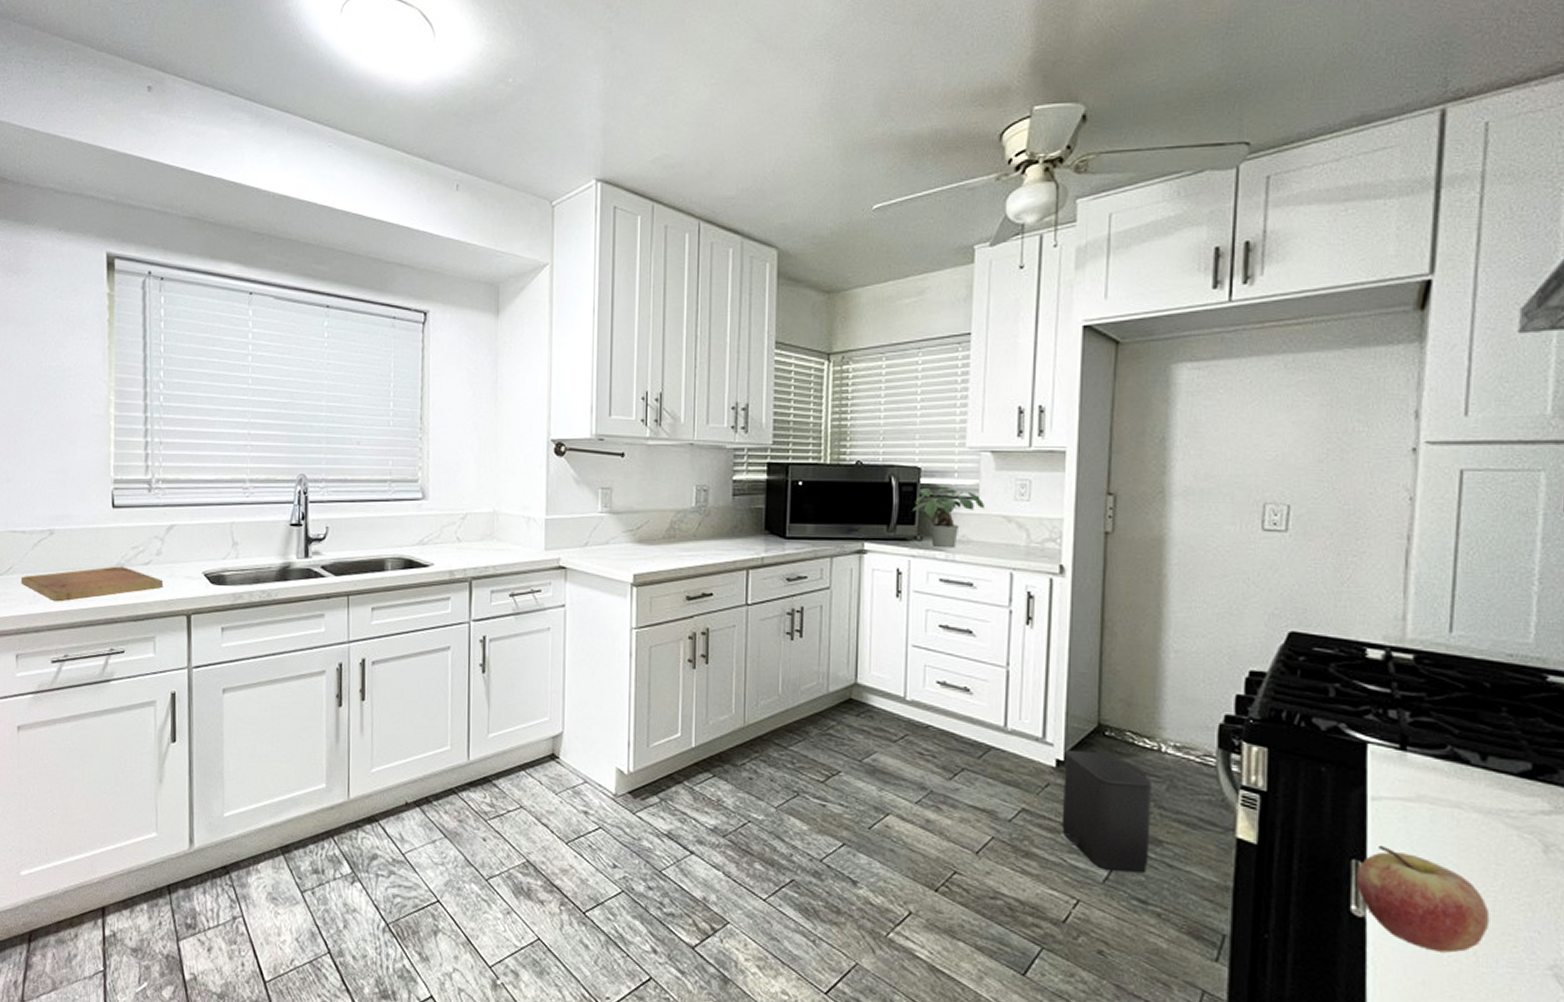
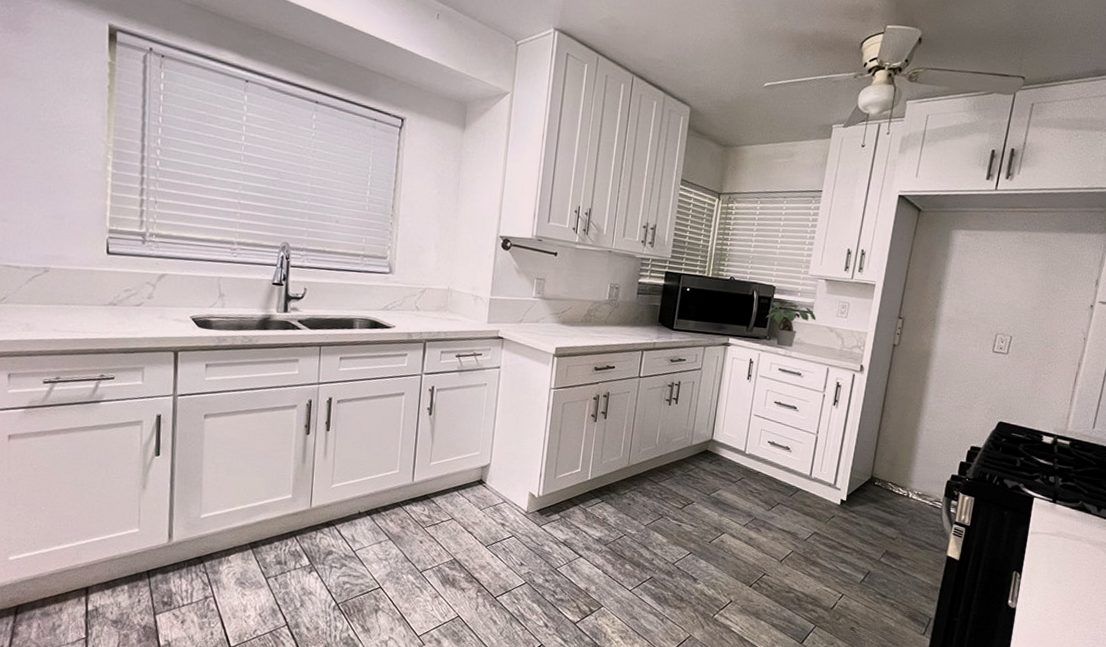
cutting board: present [20,566,164,602] -> none [14,305,154,331]
pedal bin: present [1060,749,1153,874] -> none [836,493,901,578]
fruit: present [1355,845,1490,953] -> none [1014,562,1087,631]

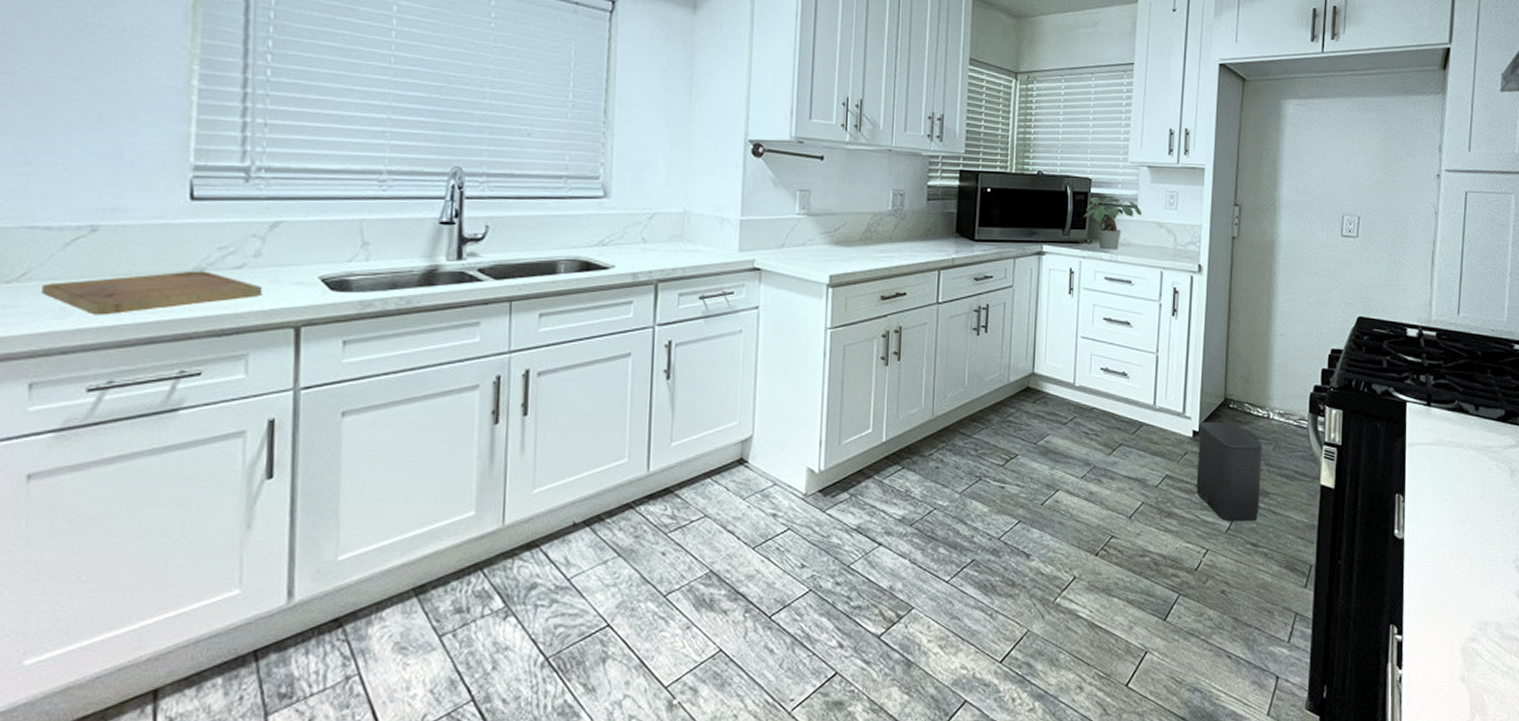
cutting board: none [14,305,154,331] -> present [40,271,263,315]
pedal bin: none [836,493,901,578] -> present [1194,421,1263,522]

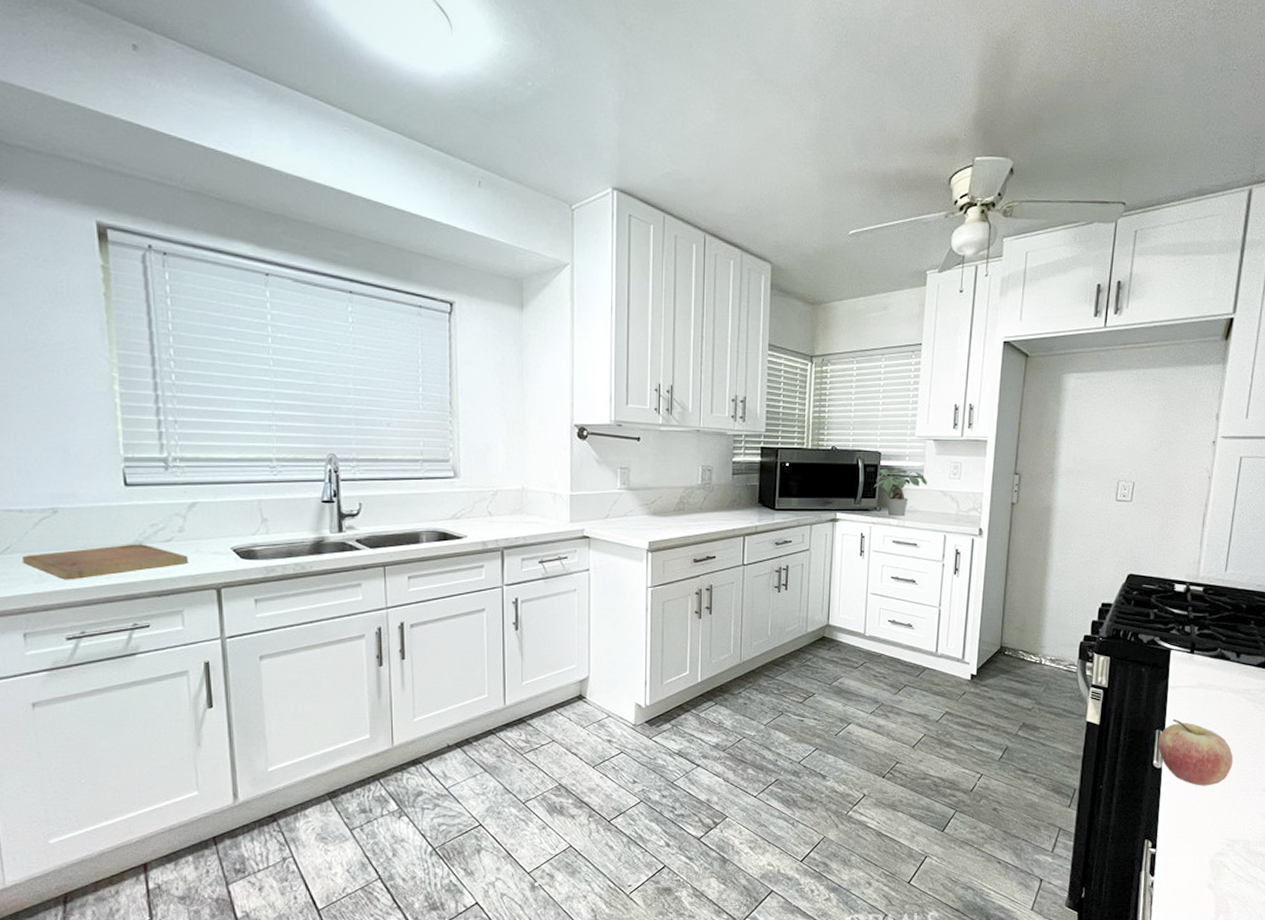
pedal bin: present [1194,421,1263,522] -> none [971,666,1035,752]
fruit: none [1398,480,1479,559] -> present [1157,718,1234,786]

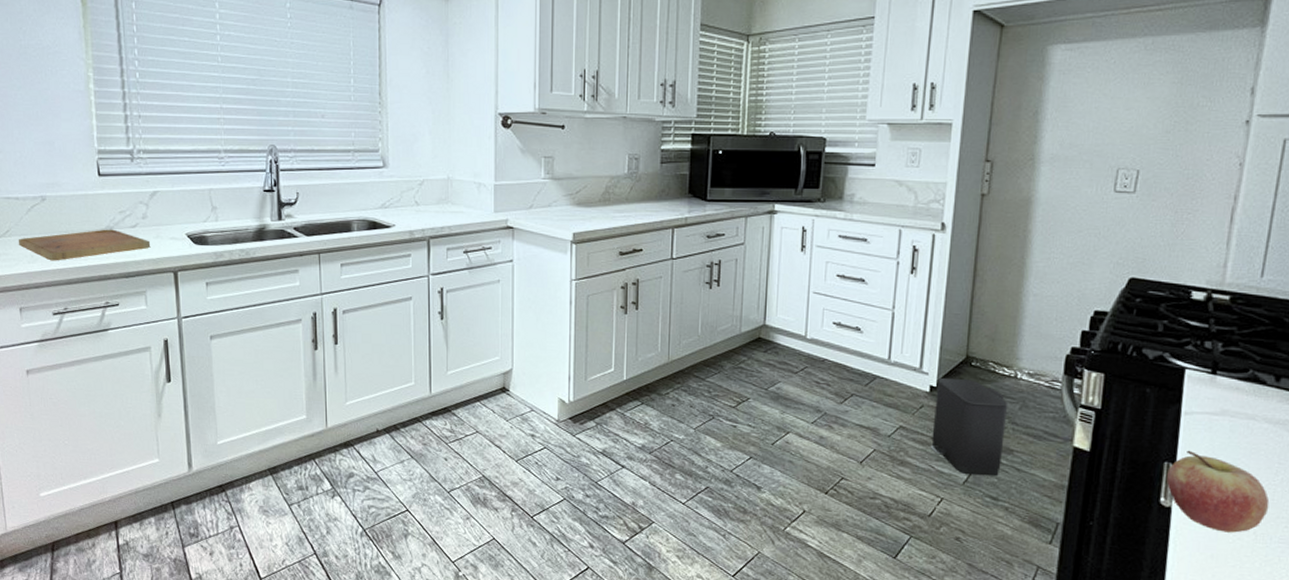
potted plant: present [873,467,927,517] -> none [816,154,879,209]
pedal bin: none [971,666,1035,752] -> present [930,377,1009,477]

